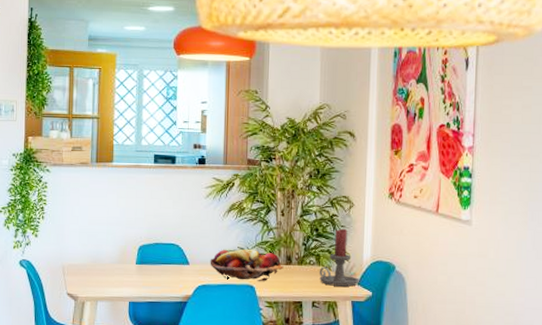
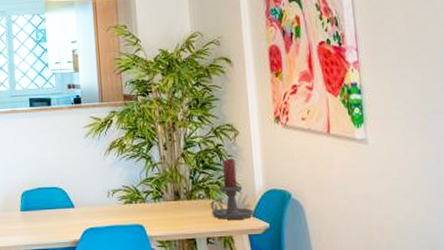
fruit basket: present [210,248,284,282] -> none [95,186,173,221]

